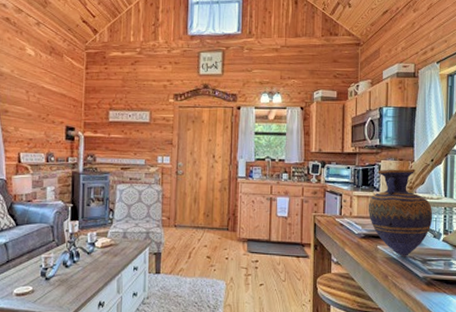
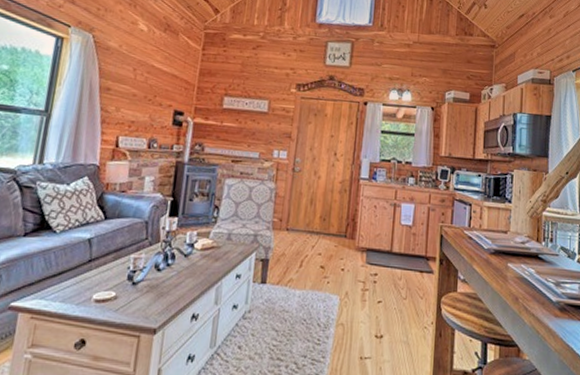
vase: present [368,168,433,257] -> none [498,179,567,278]

